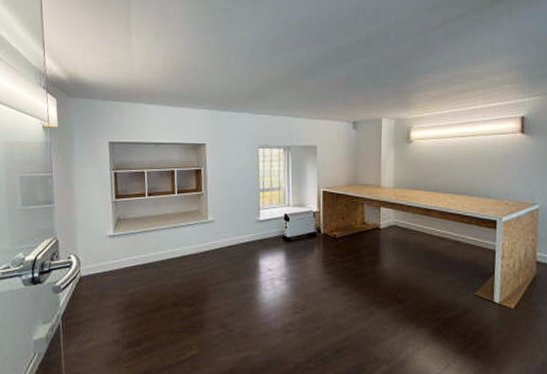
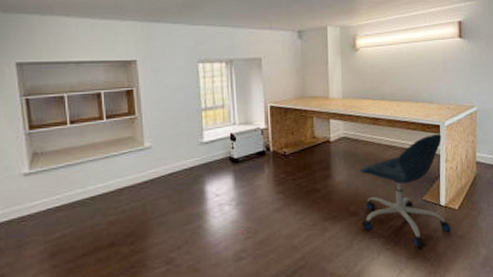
office chair: none [408,229,505,344] -> present [360,133,451,248]

